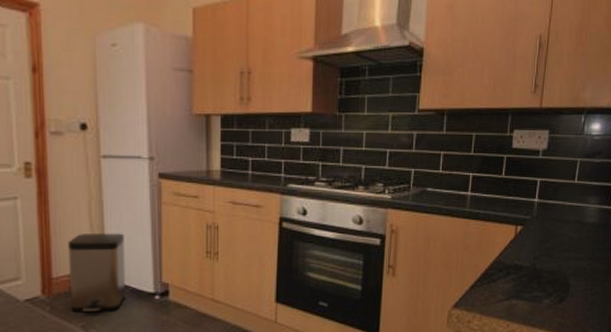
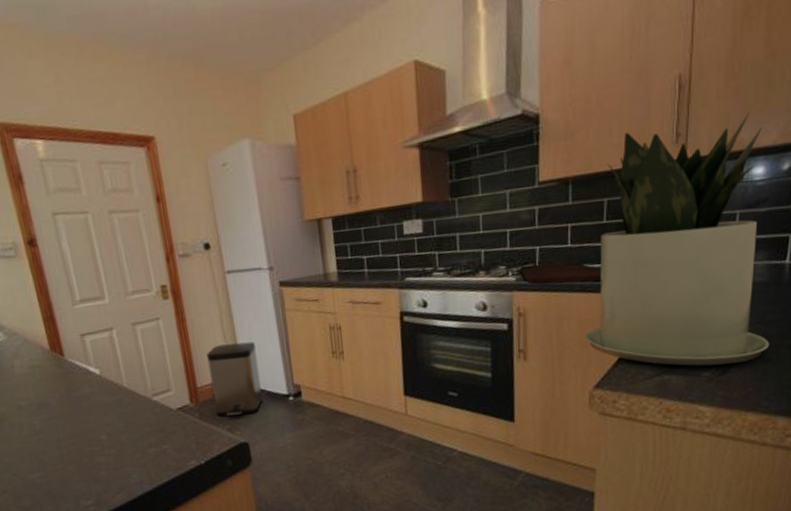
cutting board: none [395,185,467,208] -> present [519,262,602,285]
planter: none [449,75,600,294] -> present [586,111,770,366]

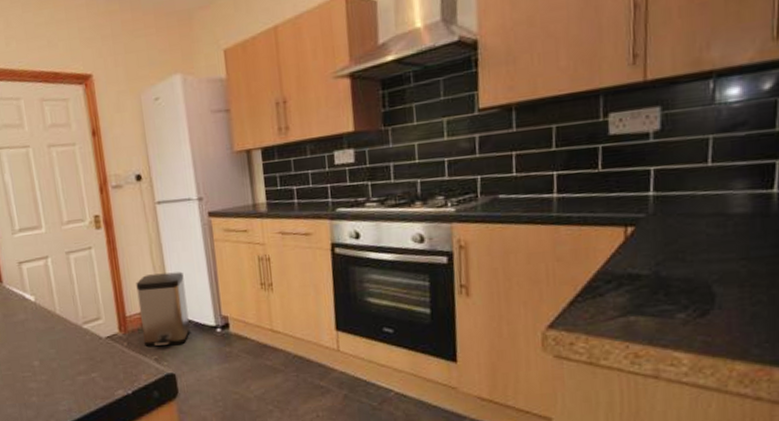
cutting board: present [519,262,602,285] -> none [459,192,553,216]
planter: present [586,111,770,366] -> none [536,28,759,307]

